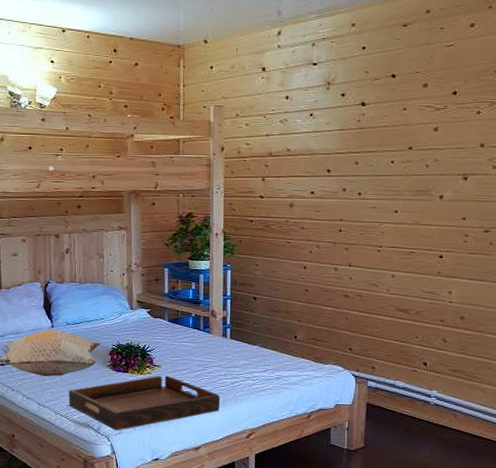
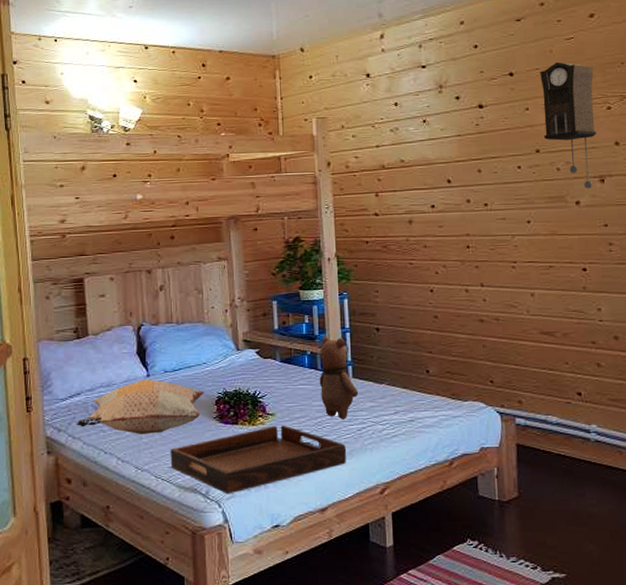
teddy bear: none [201,301,234,374] -> present [319,336,359,420]
pendulum clock: none [418,67,469,185] -> present [540,61,597,189]

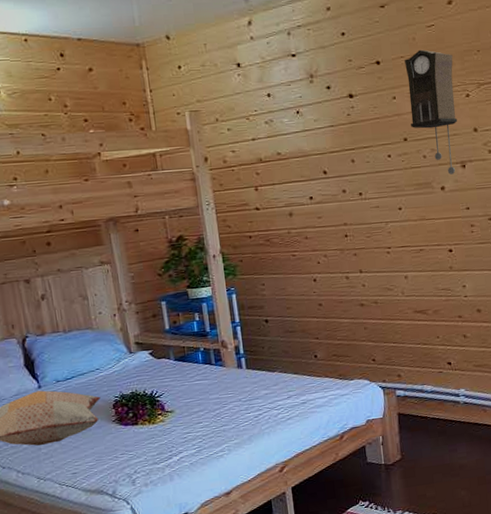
serving tray: present [170,425,346,495] -> none [71,420,246,492]
teddy bear: present [319,336,359,420] -> none [213,331,253,409]

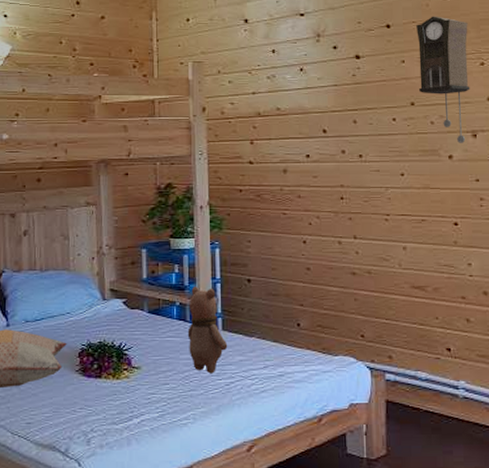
teddy bear: none [213,331,253,409] -> present [187,286,228,374]

